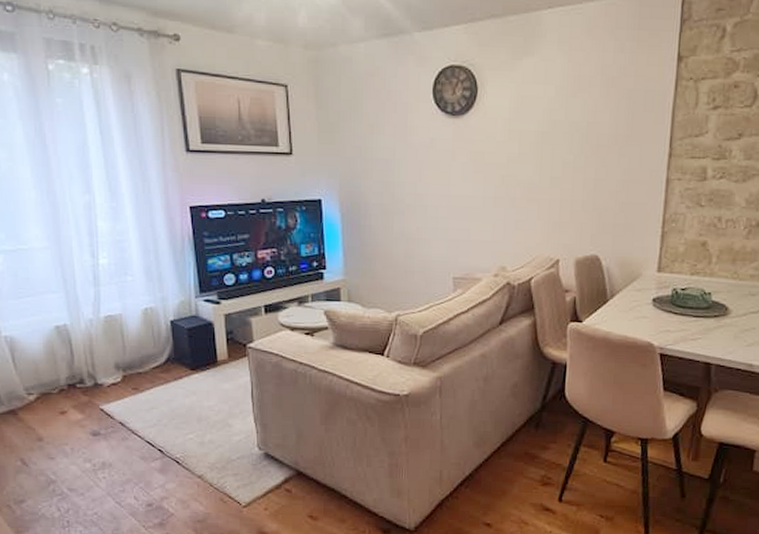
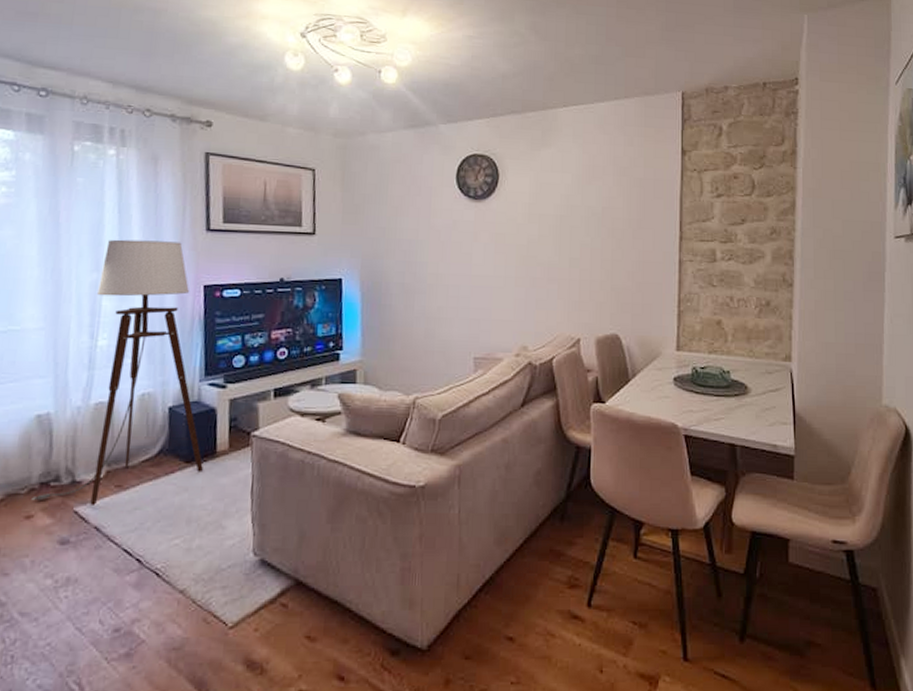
floor lamp: none [63,161,207,405] -> present [31,239,203,507]

